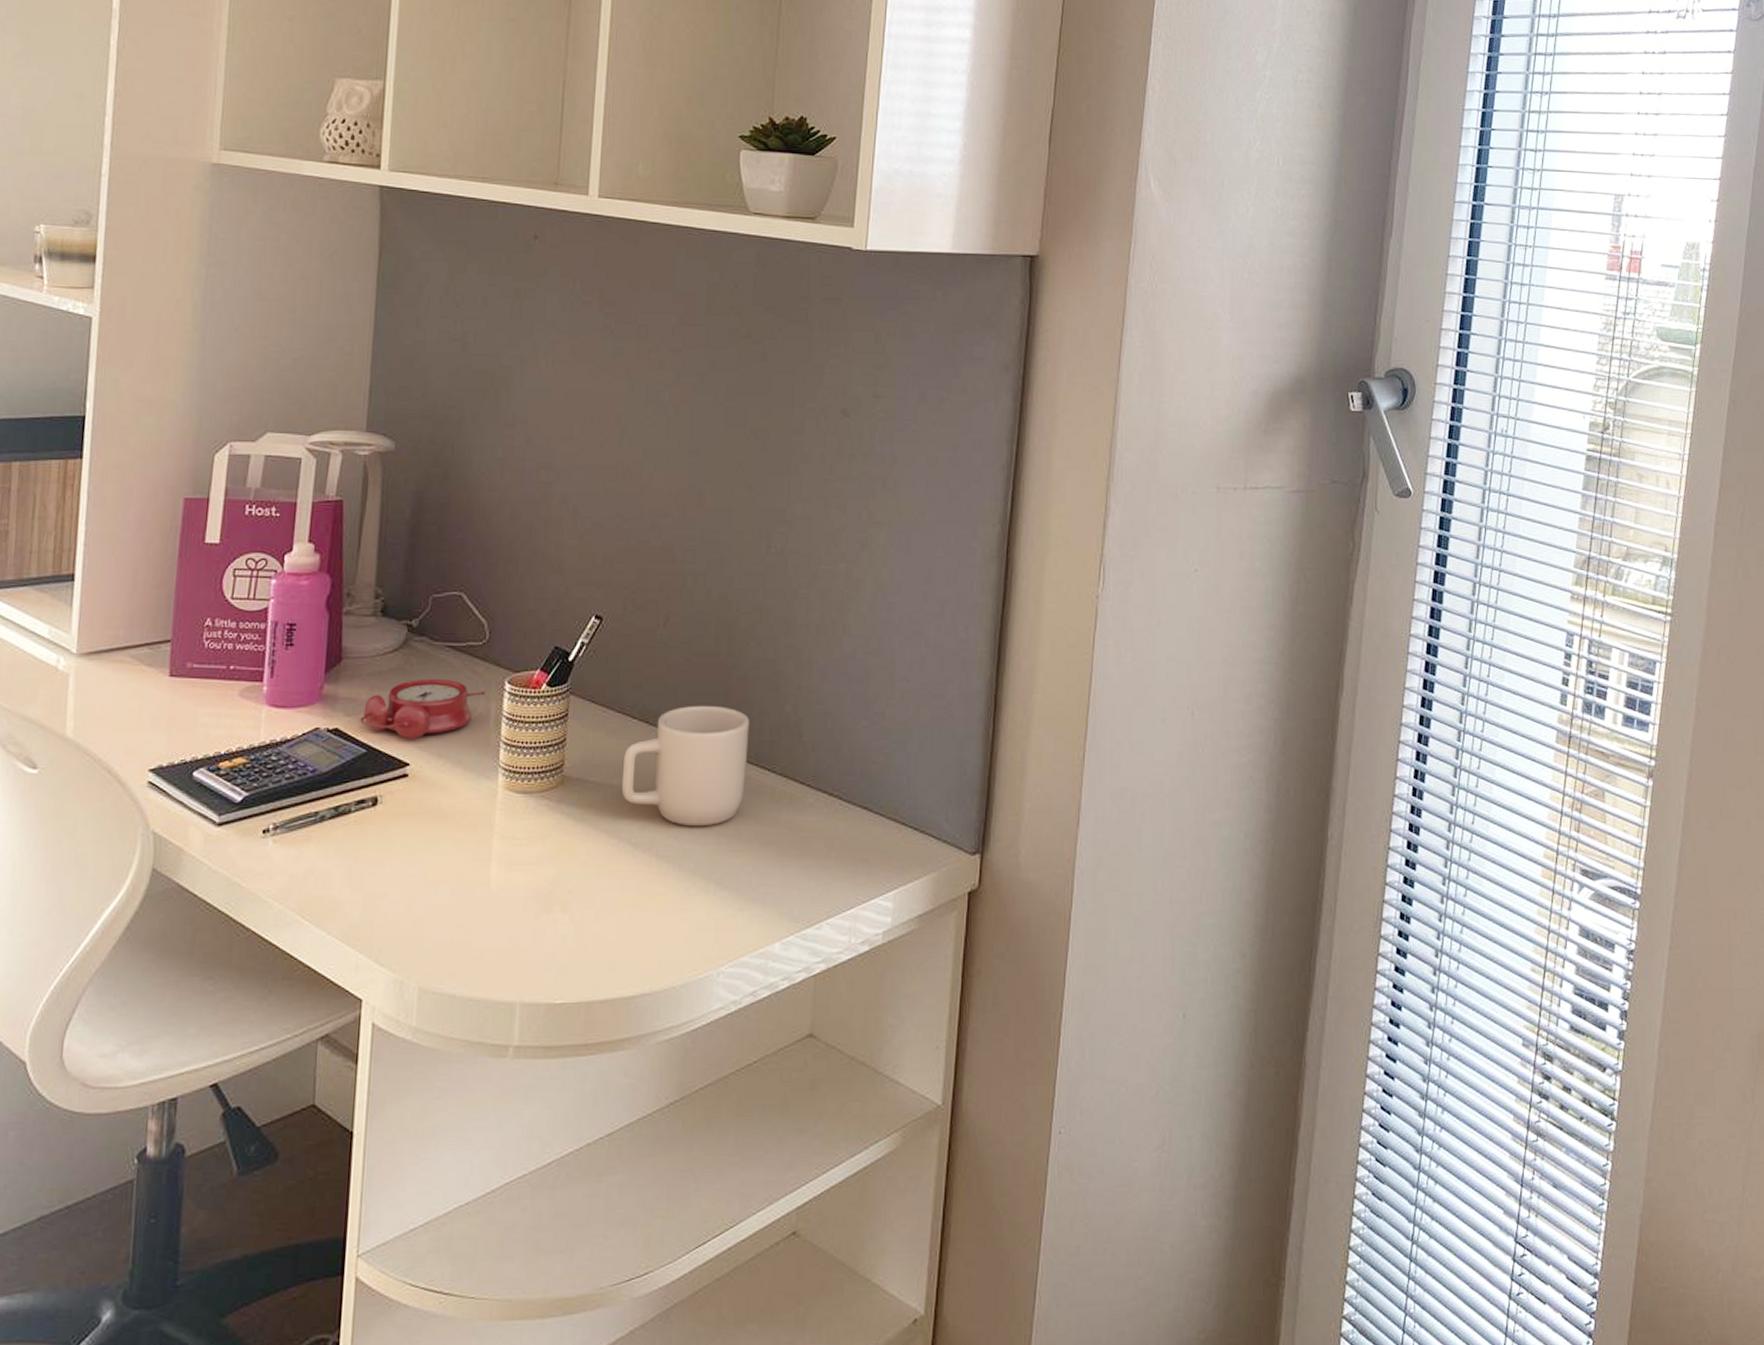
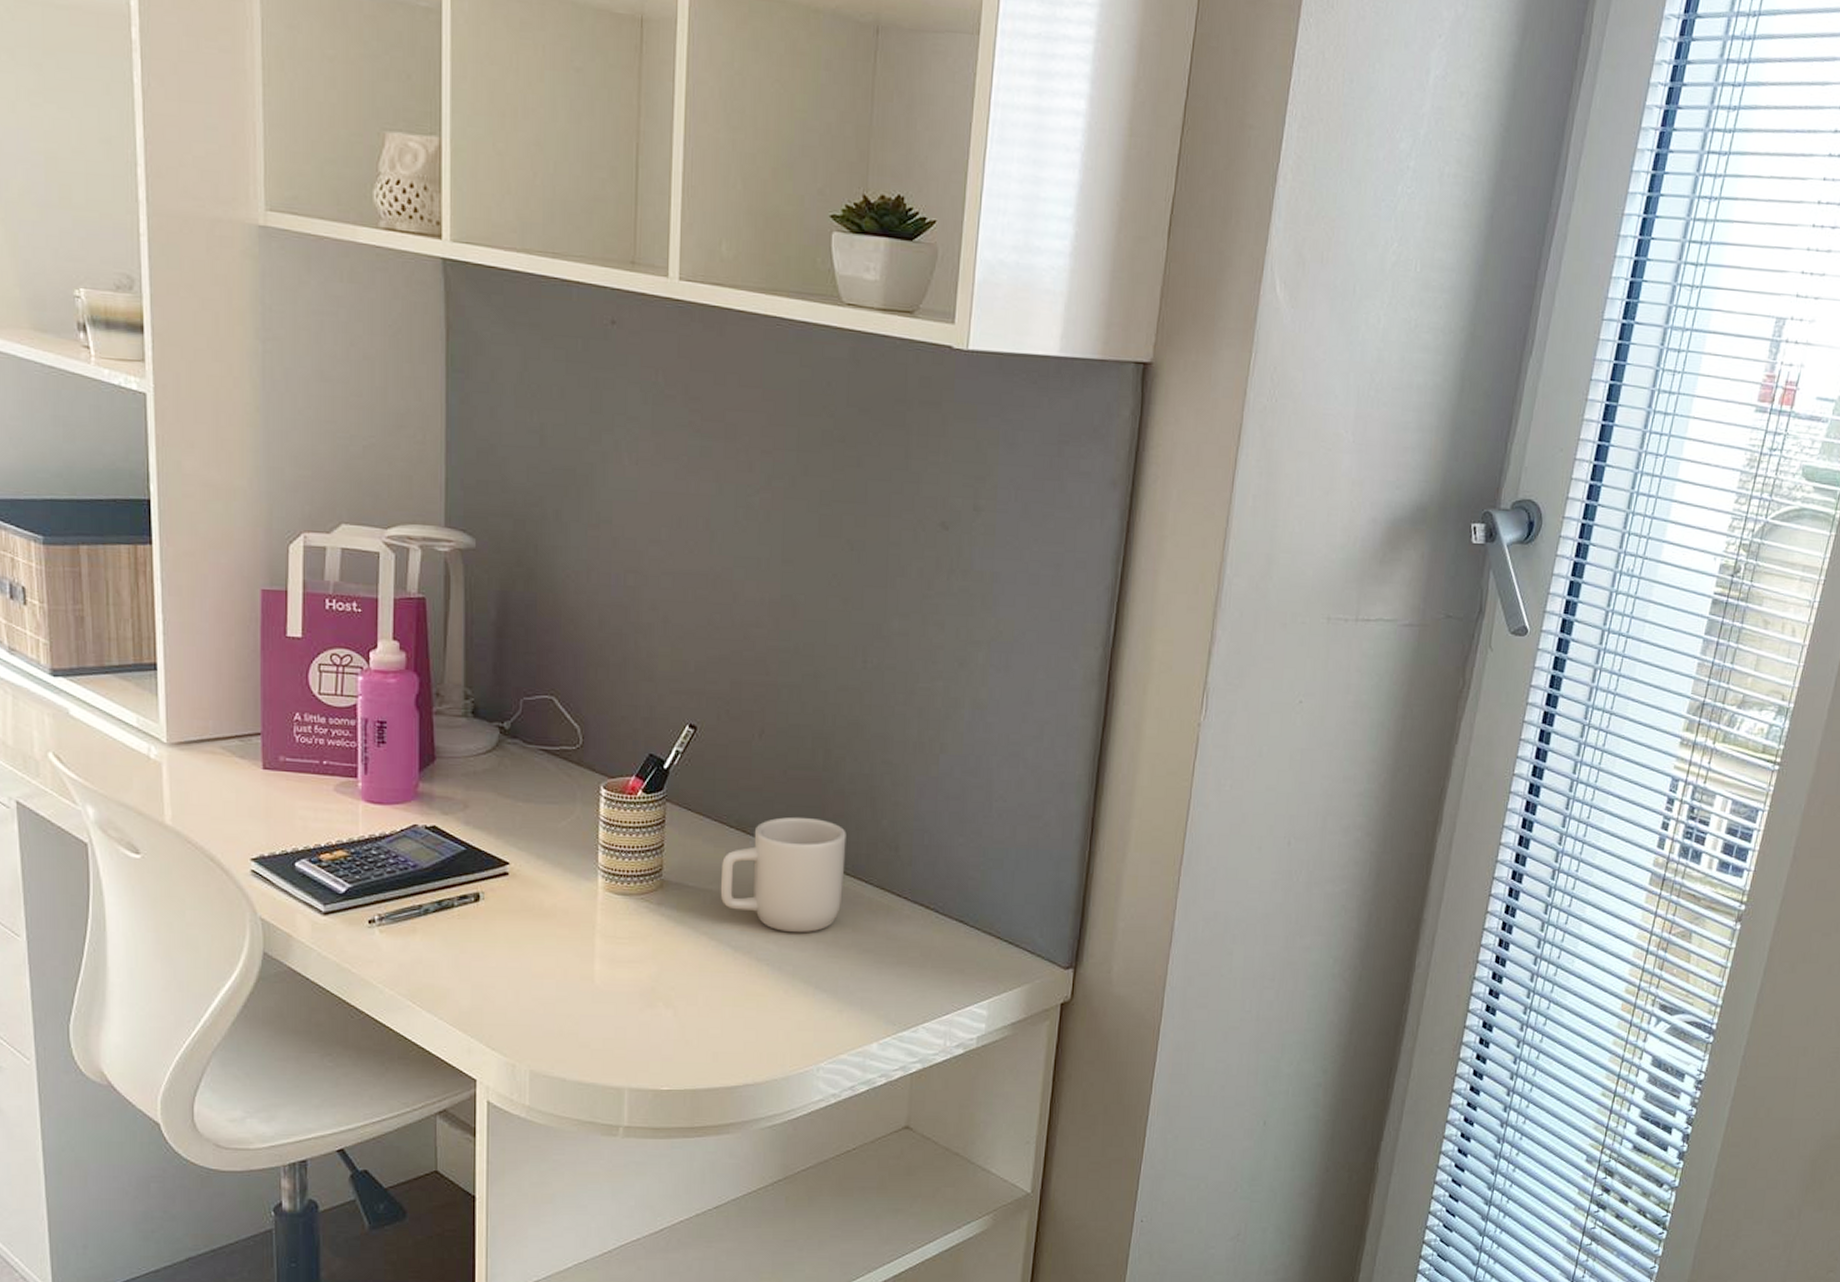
alarm clock: present [360,678,486,740] -> none [457,780,581,840]

